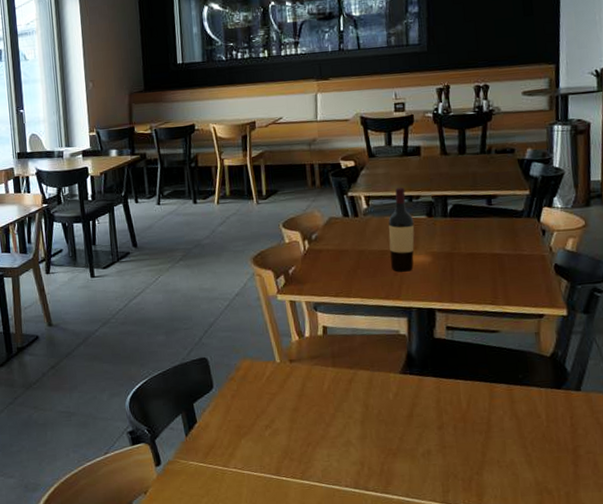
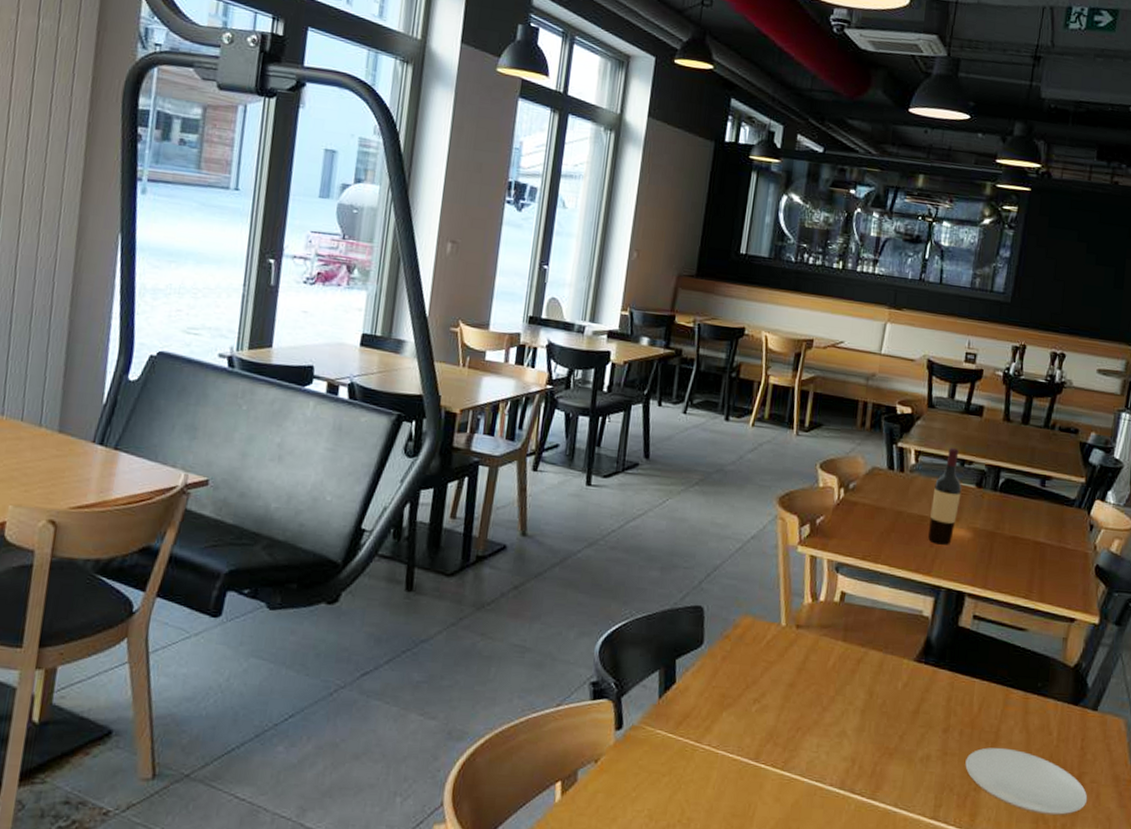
plate: none [464,435,587,487] -> present [965,747,1088,816]

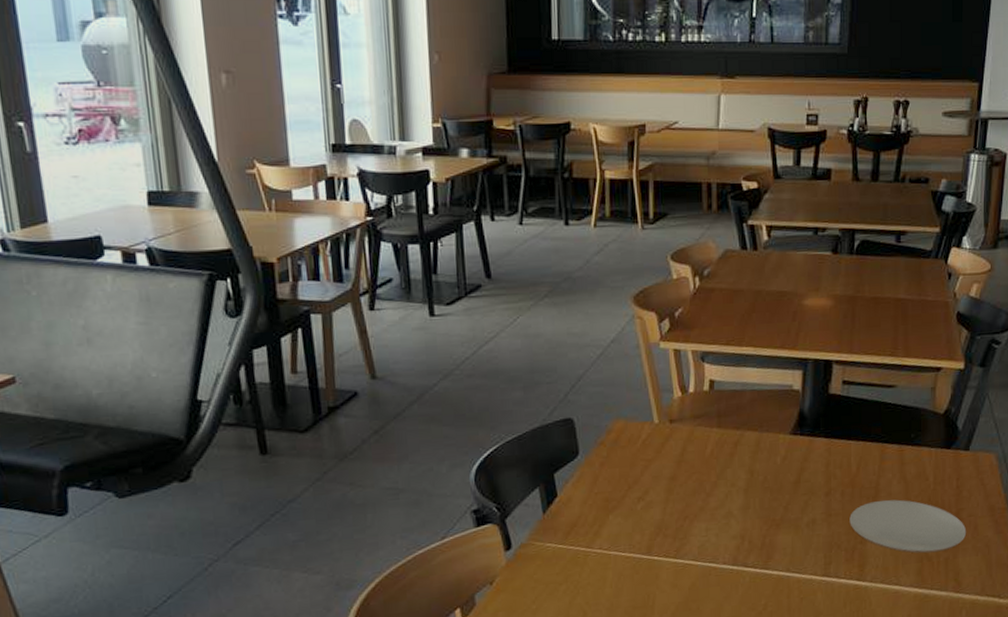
wine bottle: present [927,447,962,545] -> none [788,216,818,317]

